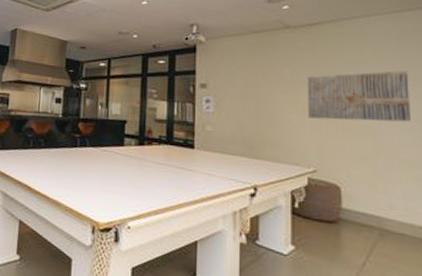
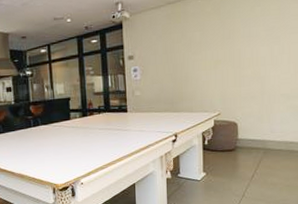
wall art: present [307,71,411,123] -> none [212,22,288,72]

